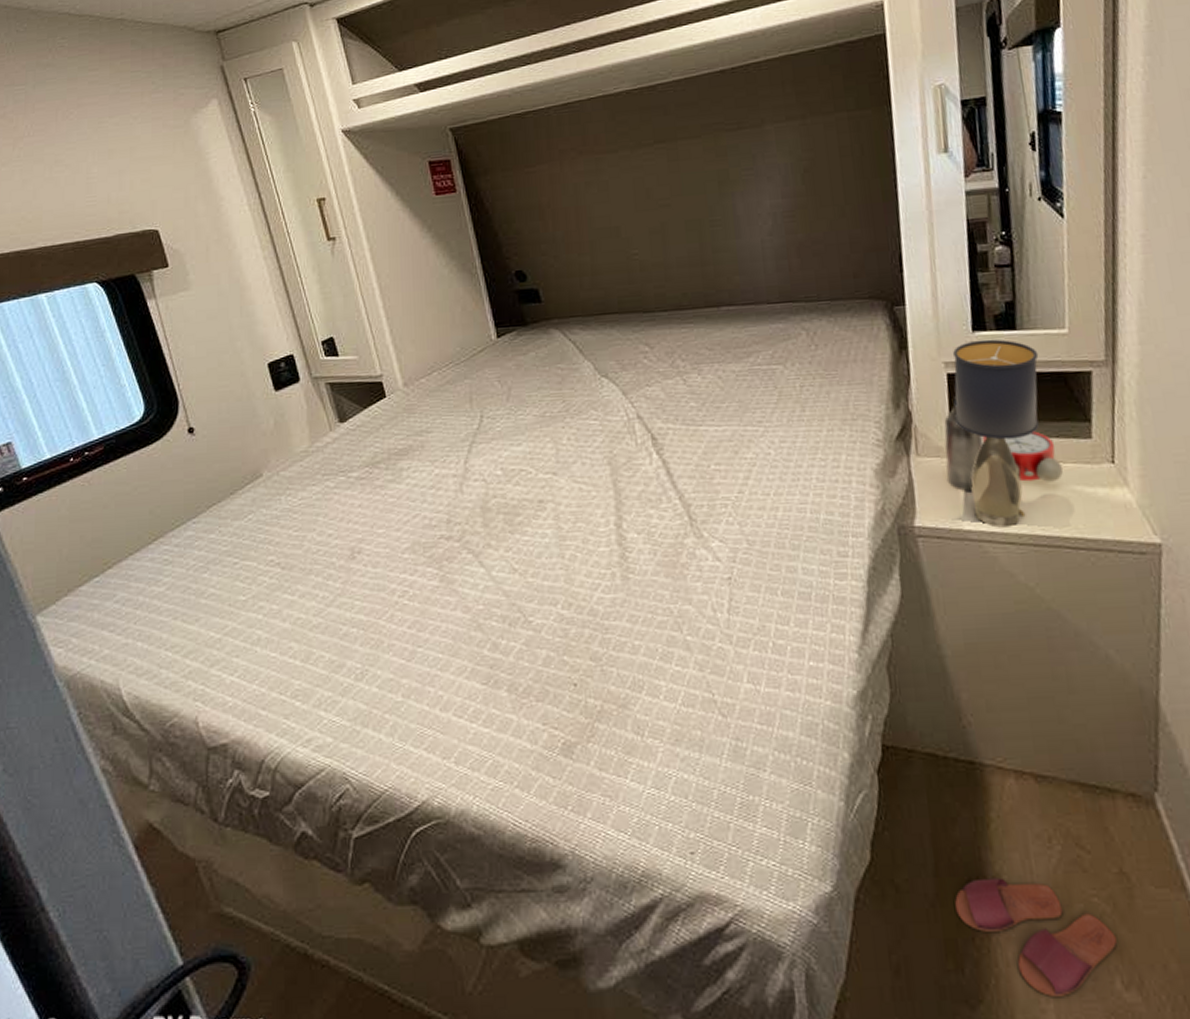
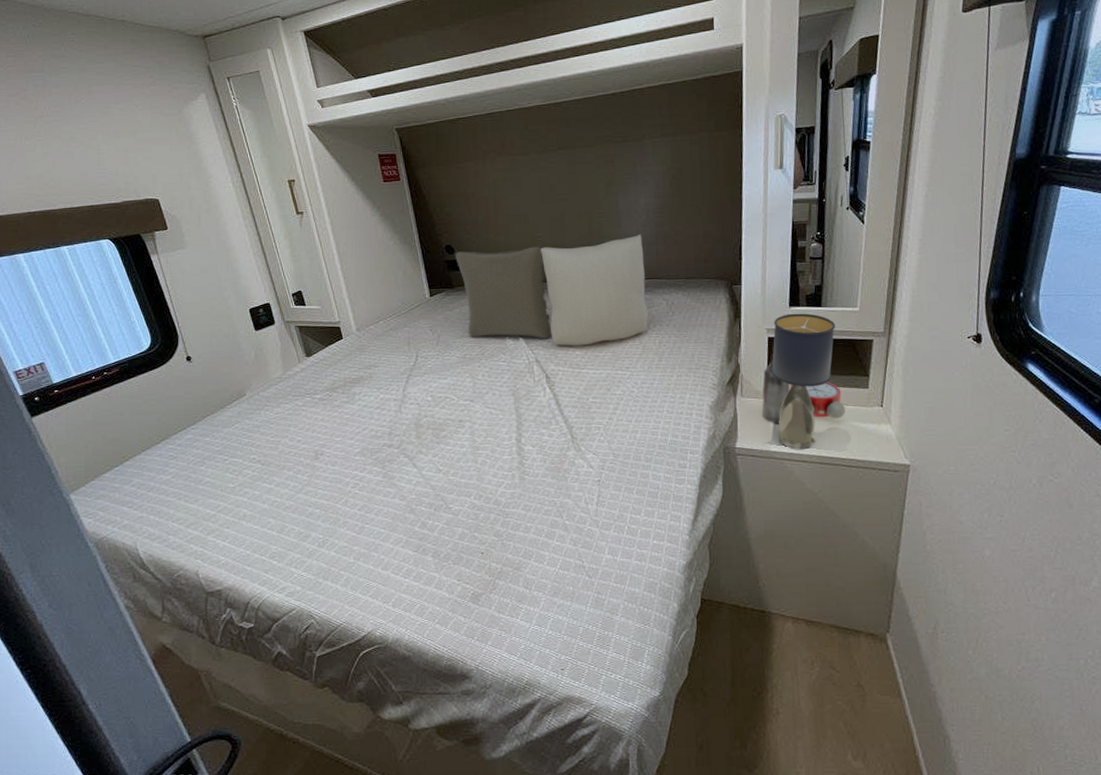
pillow: none [527,266,656,388] -> present [454,246,551,339]
pillow: none [638,244,785,396] -> present [541,234,649,346]
slippers: present [955,877,1117,998] -> none [744,688,851,765]

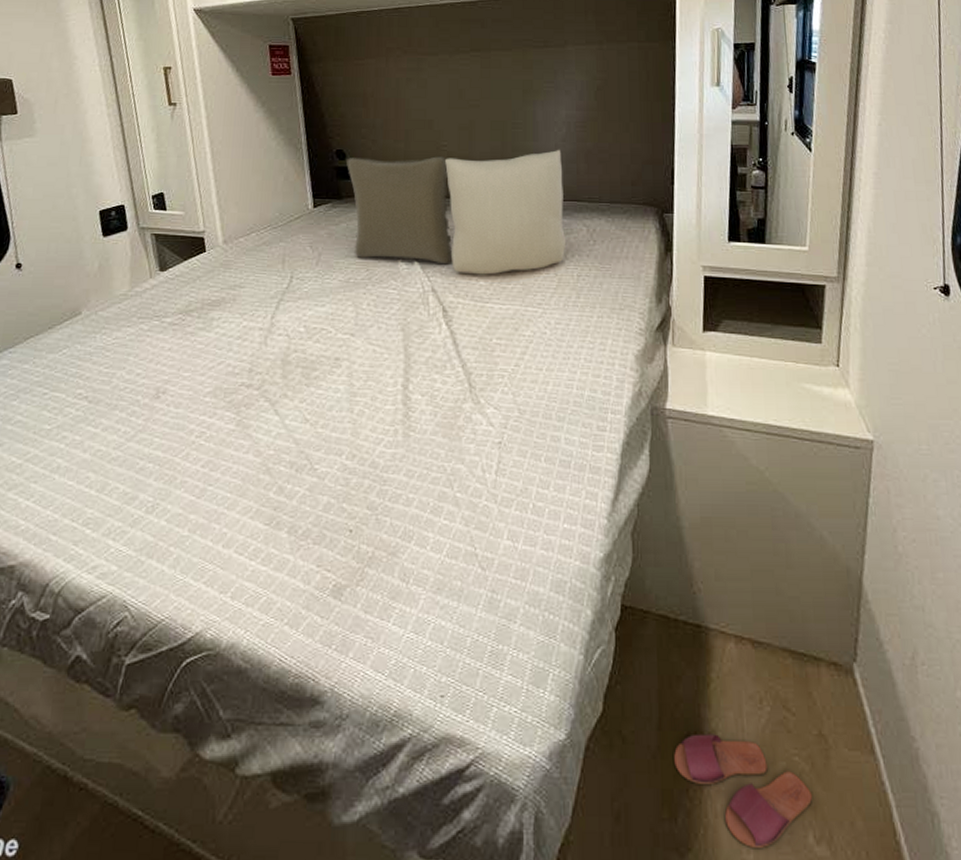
slippers: none [744,688,851,765] -> present [674,733,812,849]
water bottle: present [761,355,791,424] -> none [696,297,731,382]
table lamp: present [770,313,836,450] -> none [707,249,782,416]
alarm clock: present [790,382,846,419] -> none [730,333,796,379]

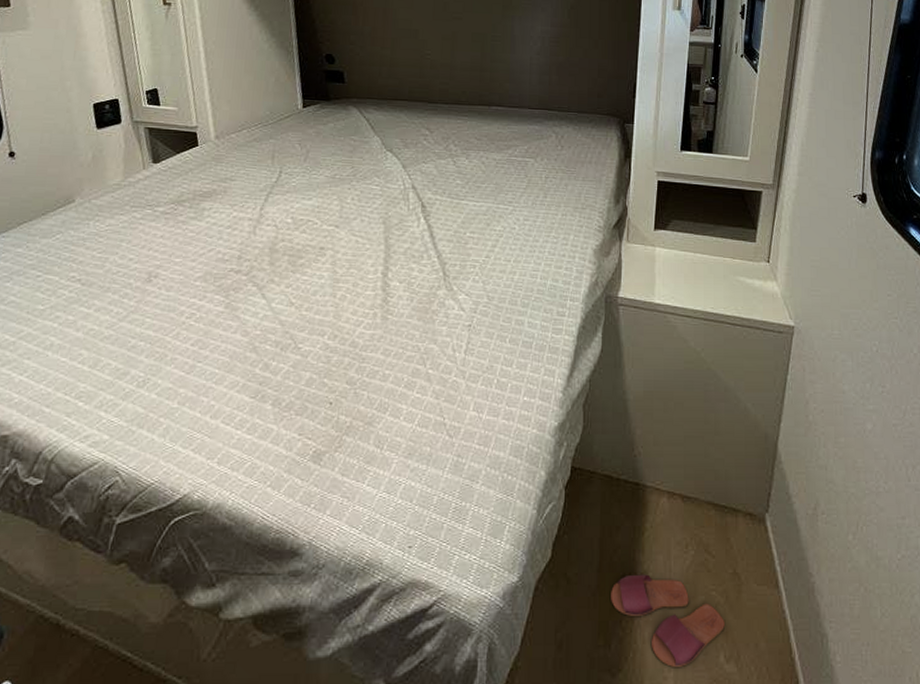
pillow: present [345,156,452,265] -> none [334,62,432,164]
pillow: present [445,149,567,275] -> none [428,61,537,175]

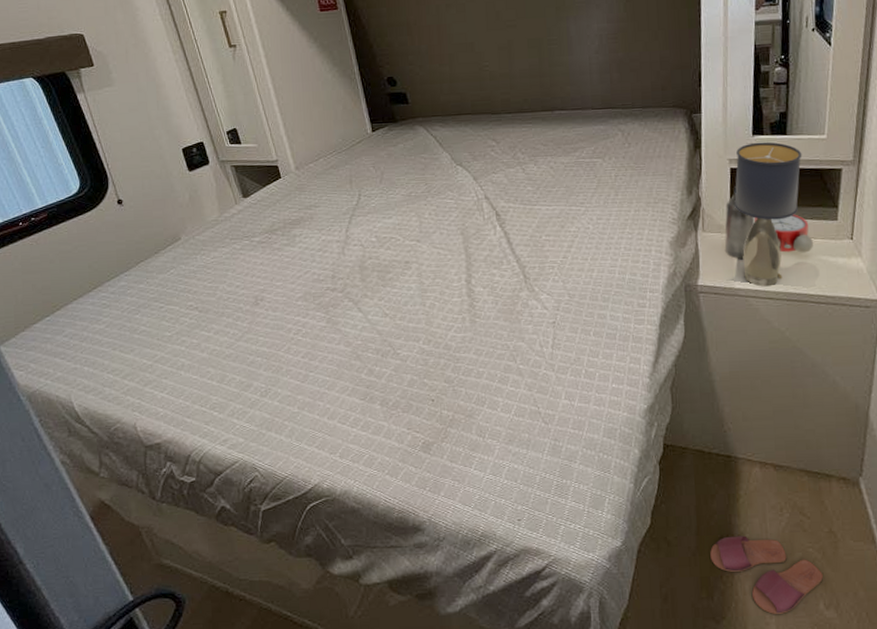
water bottle: none [647,199,678,274] -> present [724,186,755,260]
table lamp: none [658,157,726,304] -> present [733,142,802,287]
alarm clock: none [678,232,733,272] -> present [755,214,814,253]

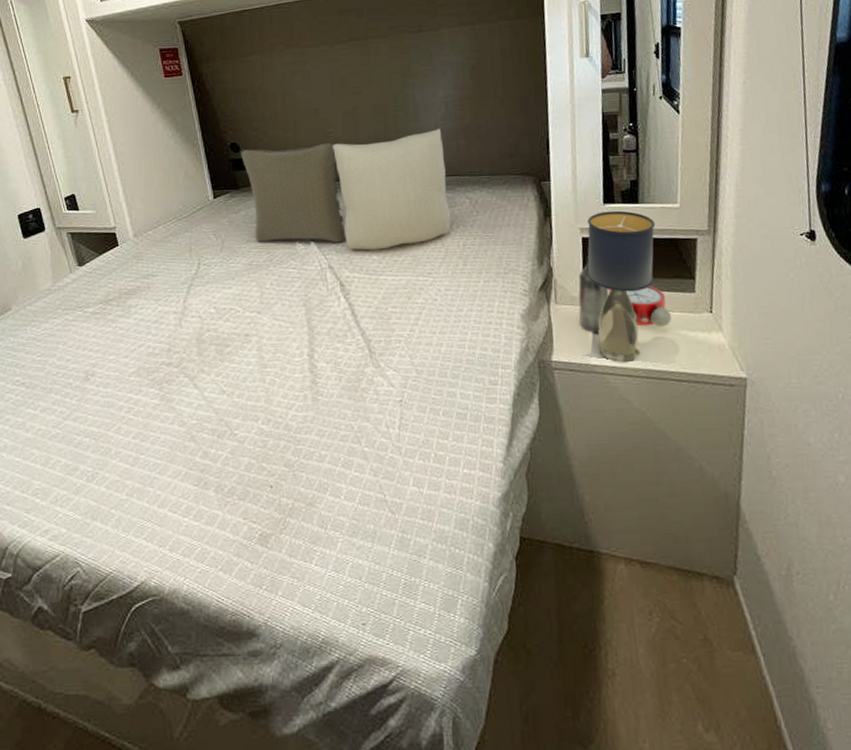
pillow: none [397,76,501,174] -> present [240,142,345,243]
pillow: none [488,61,604,182] -> present [333,128,451,250]
slippers: present [710,535,823,615] -> none [574,643,700,739]

